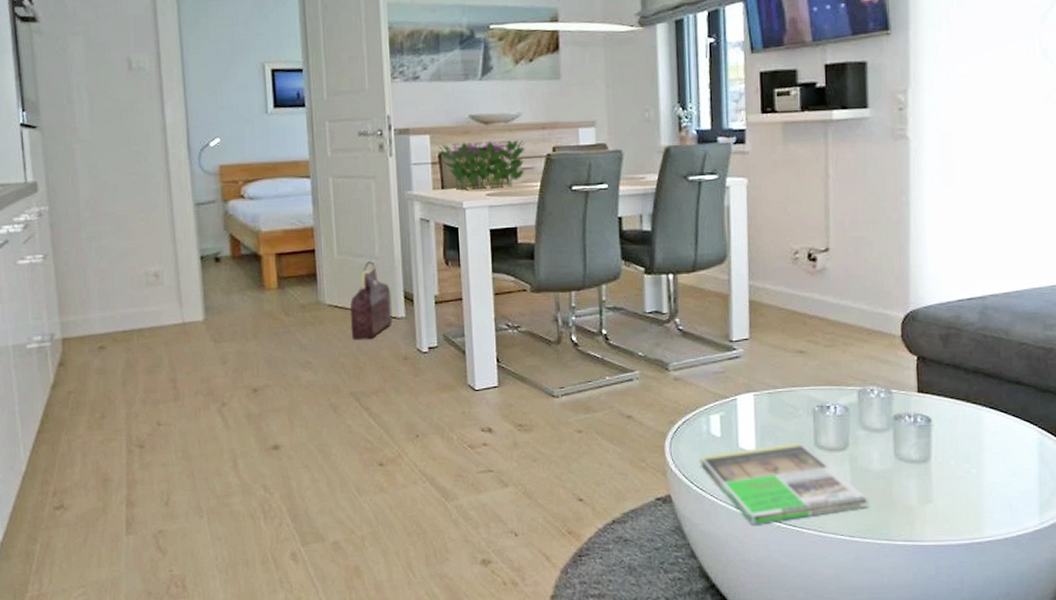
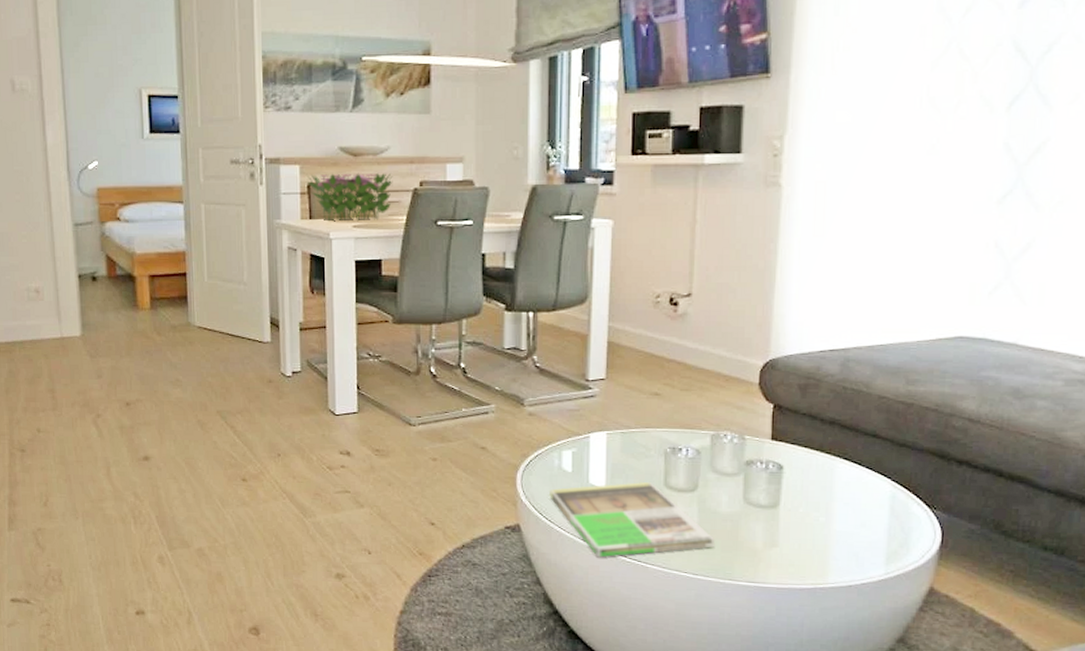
handbag: present [350,261,393,340] -> none [218,287,259,361]

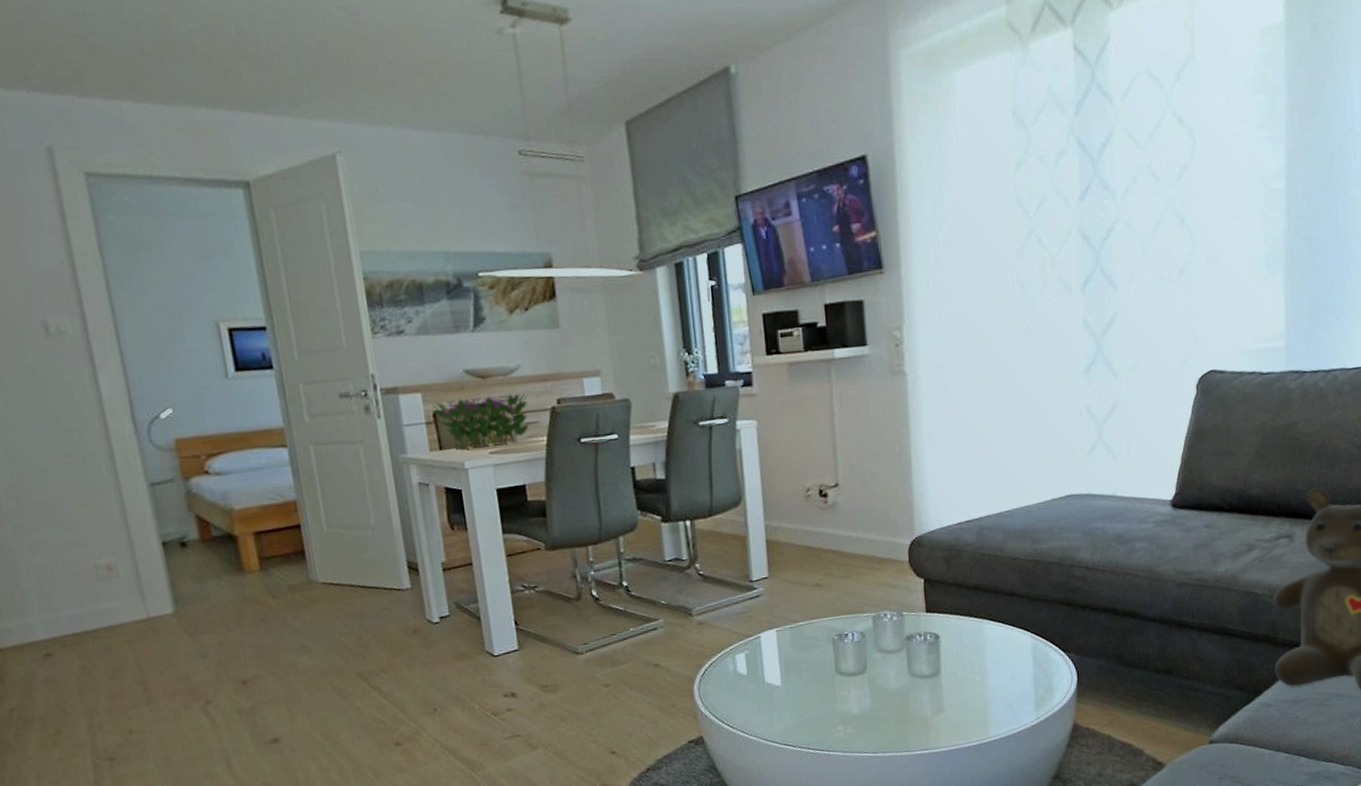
magazine: present [548,481,714,558] -> none [726,670,888,755]

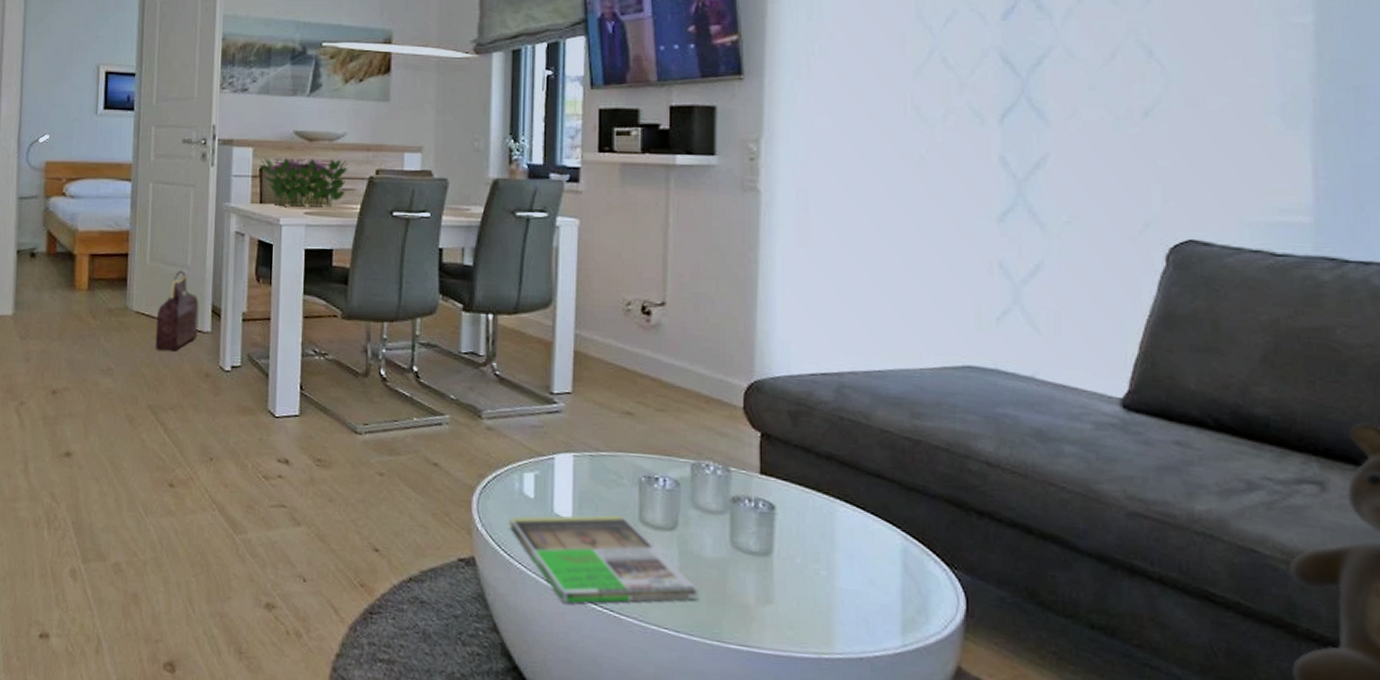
handbag: none [347,532,397,617] -> present [155,271,199,351]
magazine: none [726,670,888,755] -> present [507,514,698,604]

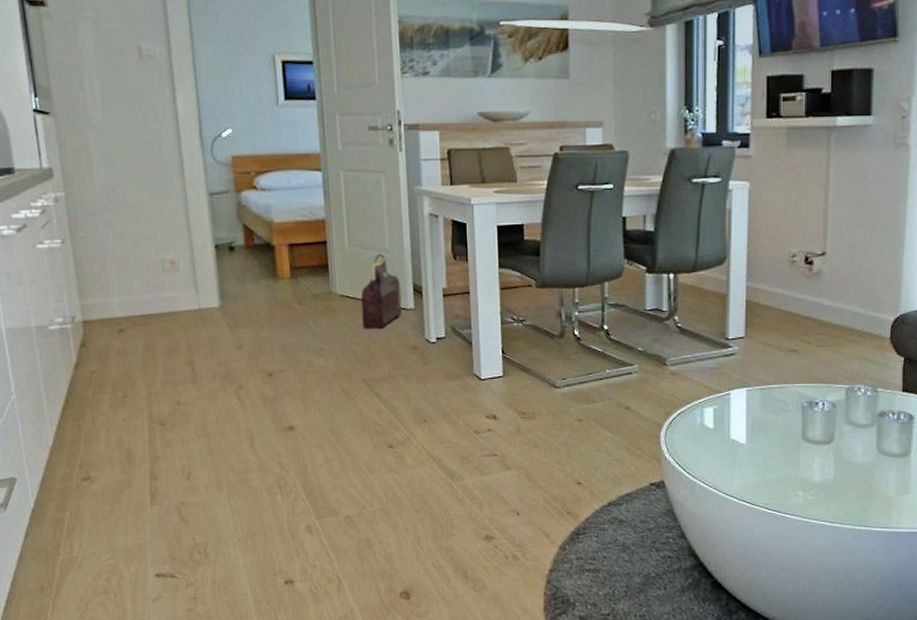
flower arrangement: present [259,157,349,208] -> none [446,138,533,188]
magazine: present [507,514,698,604] -> none [691,435,850,510]

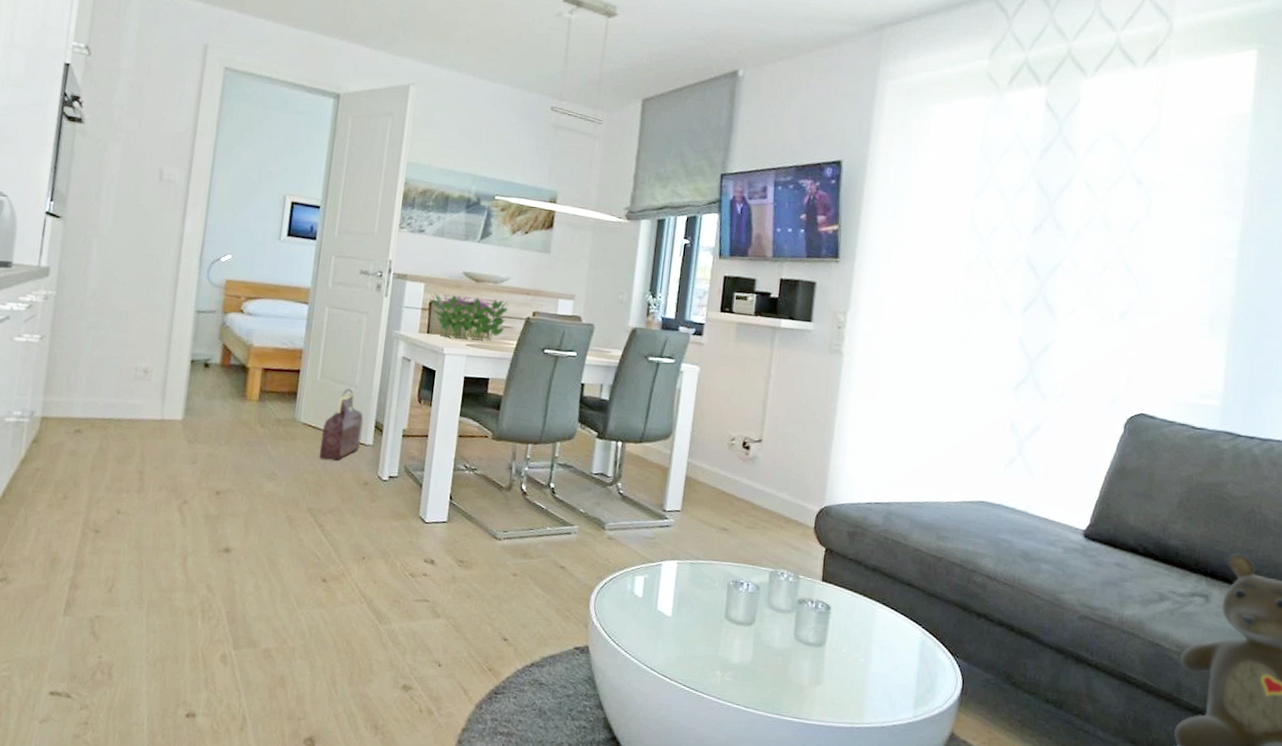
flower arrangement: none [446,138,533,188] -> present [429,293,509,342]

